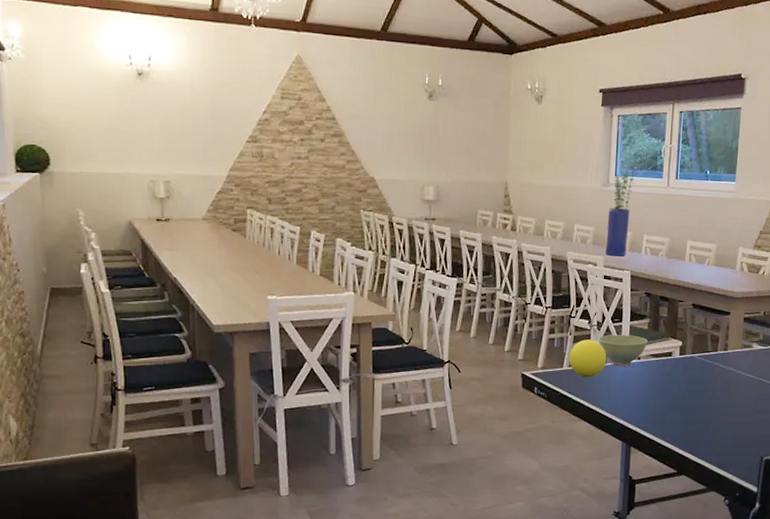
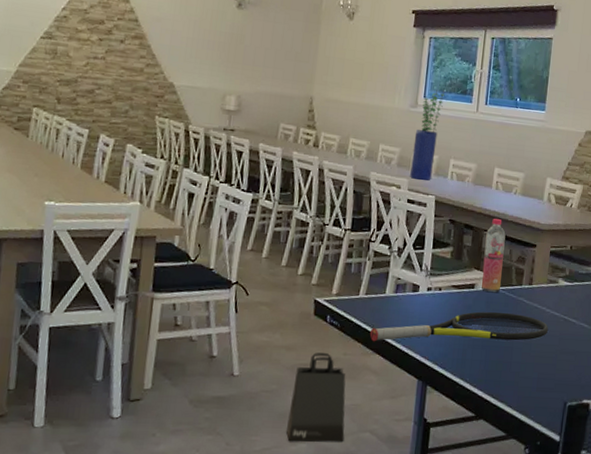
shopping bag: none [503,421,557,501] -> present [285,353,346,442]
ball: present [569,339,607,378] -> none [366,266,407,308]
tennis racket: none [575,377,745,410] -> present [369,311,549,342]
bowl: present [598,334,648,366] -> none [398,262,450,297]
beverage bottle: none [678,290,700,360] -> present [481,219,506,293]

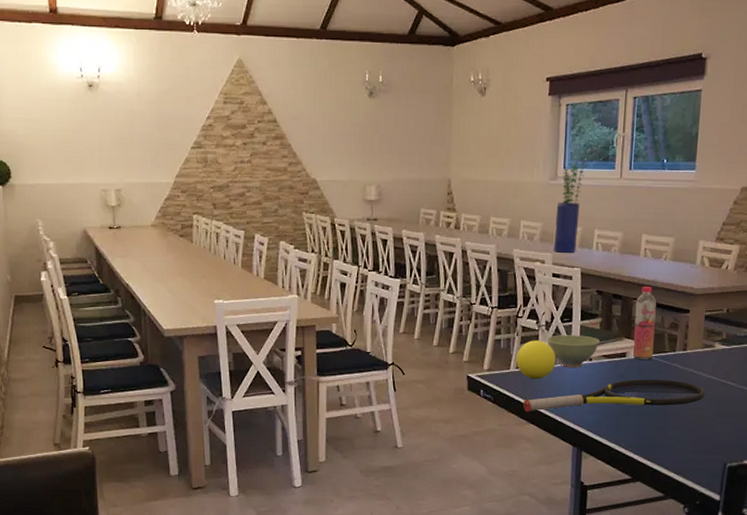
shopping bag: present [285,353,346,442] -> none [449,424,505,505]
ball: none [366,266,407,308] -> present [516,340,556,380]
bowl: none [398,262,450,297] -> present [546,335,600,367]

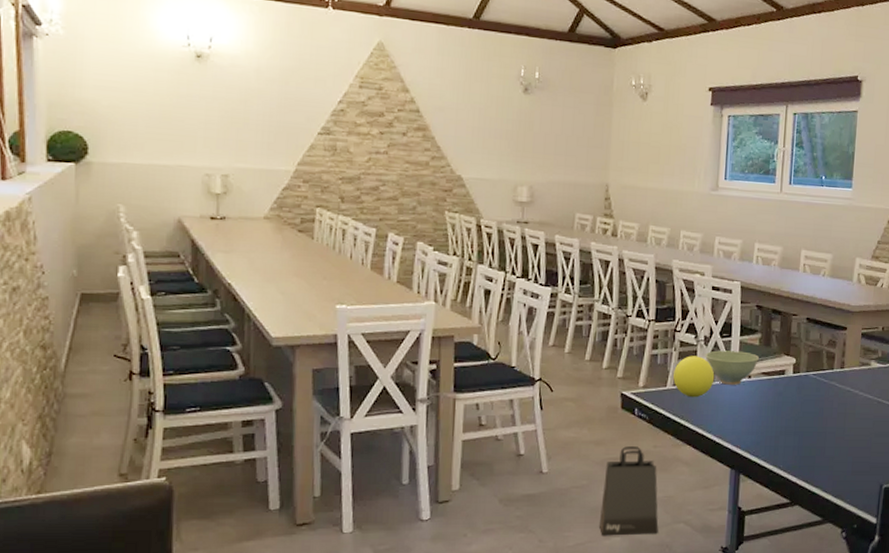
shopping bag: none [449,424,505,505] -> present [598,446,659,536]
tennis racket: present [522,378,706,413] -> none [679,397,862,433]
vase: present [554,157,586,254] -> none [714,170,747,267]
beverage bottle: present [633,287,657,361] -> none [791,303,815,378]

